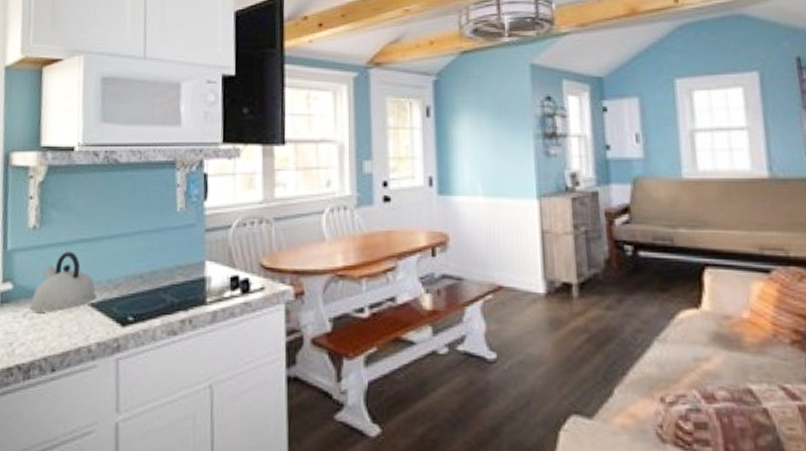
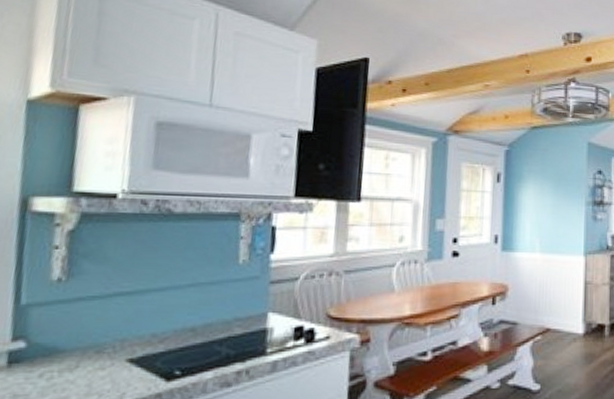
kettle: present [29,251,96,313] -> none [47,305,137,371]

